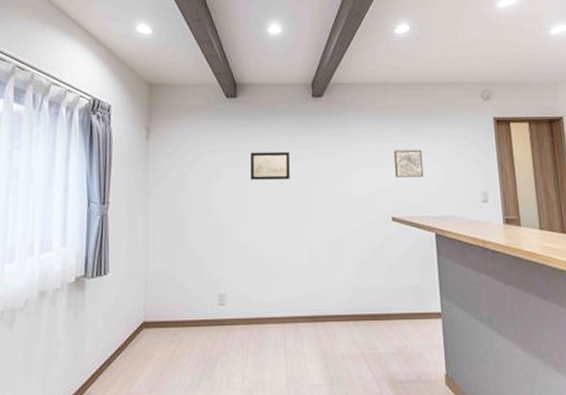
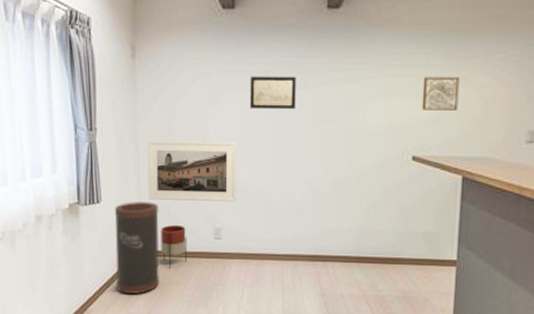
trash can: none [117,271,165,371] -> present [114,202,159,294]
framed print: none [155,210,239,269] -> present [147,141,236,202]
planter: none [166,293,192,340] -> present [160,225,188,269]

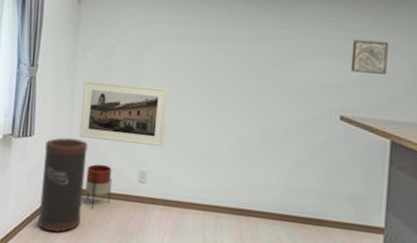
wall art: present [250,76,296,110] -> none [184,27,230,62]

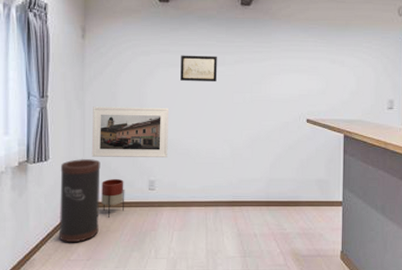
wall art: none [184,27,230,62] -> present [181,55,217,82]
wall art: present [350,39,389,74] -> none [312,59,339,84]

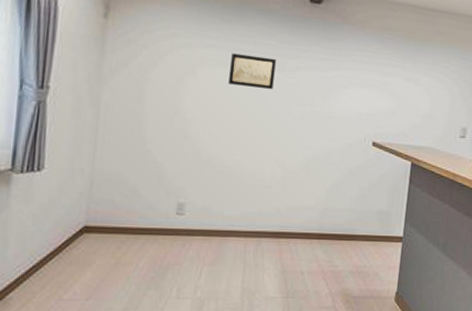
trash can: present [58,159,101,242] -> none [48,171,115,277]
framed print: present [91,106,168,157] -> none [103,106,210,176]
planter: present [101,179,125,218] -> none [112,199,145,247]

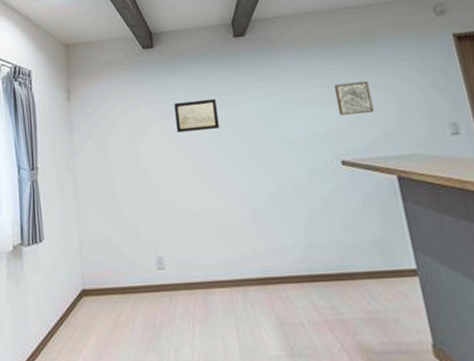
wall art: none [382,74,414,106] -> present [333,81,374,116]

